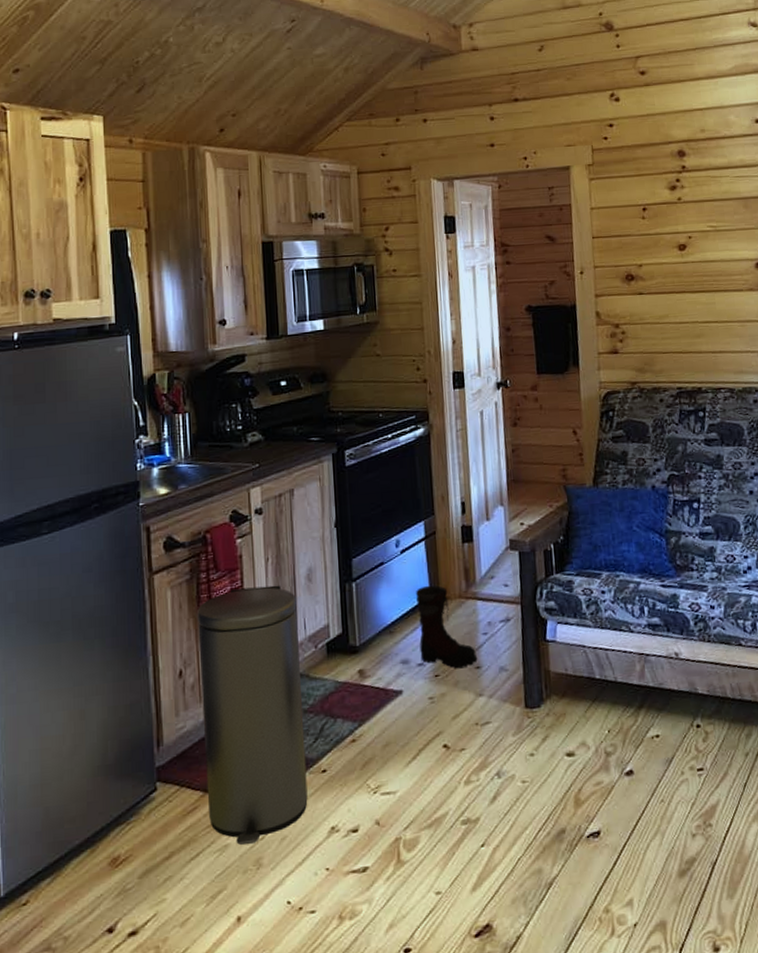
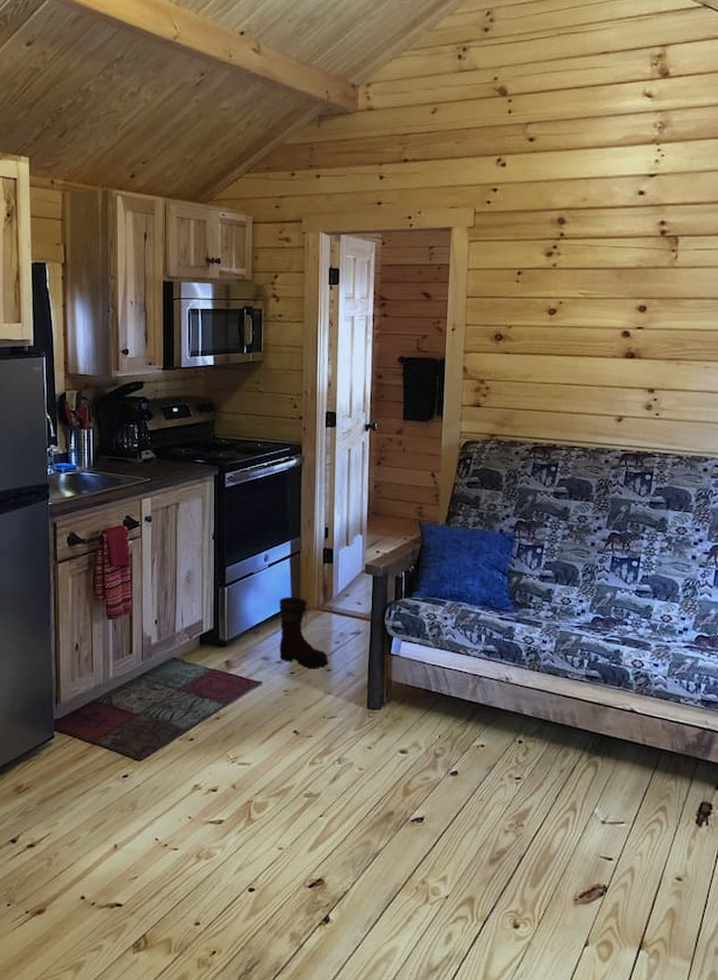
pedal bin: present [196,585,308,846] -> none [92,582,177,790]

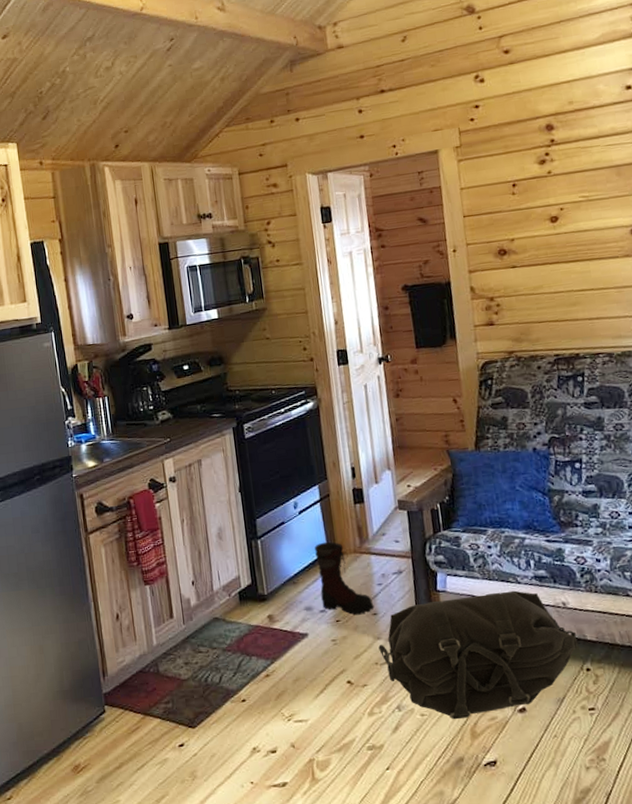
duffel bag: none [328,661,514,777] -> present [378,590,578,720]

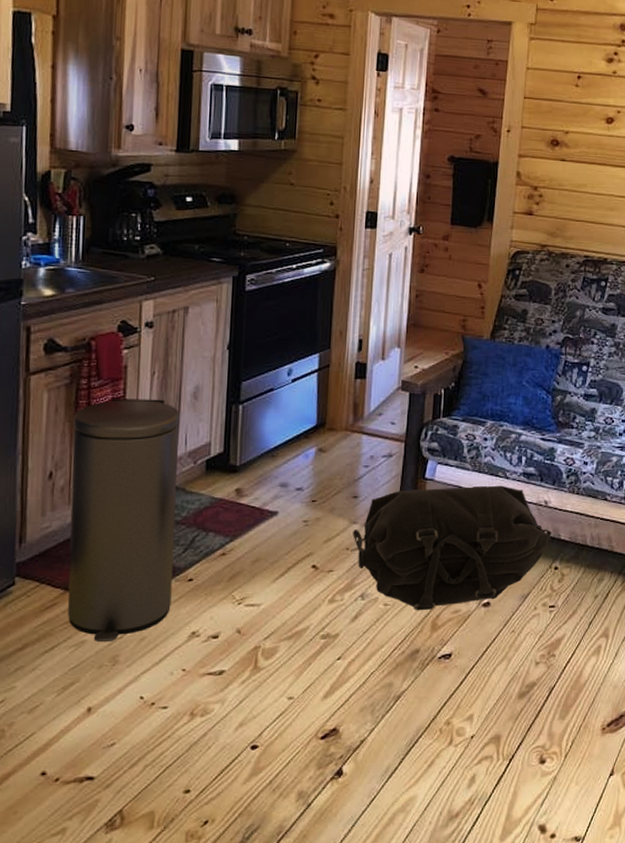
pedal bin: none [126,542,231,760] -> present [68,398,180,643]
boot: present [315,541,375,615] -> none [300,415,356,497]

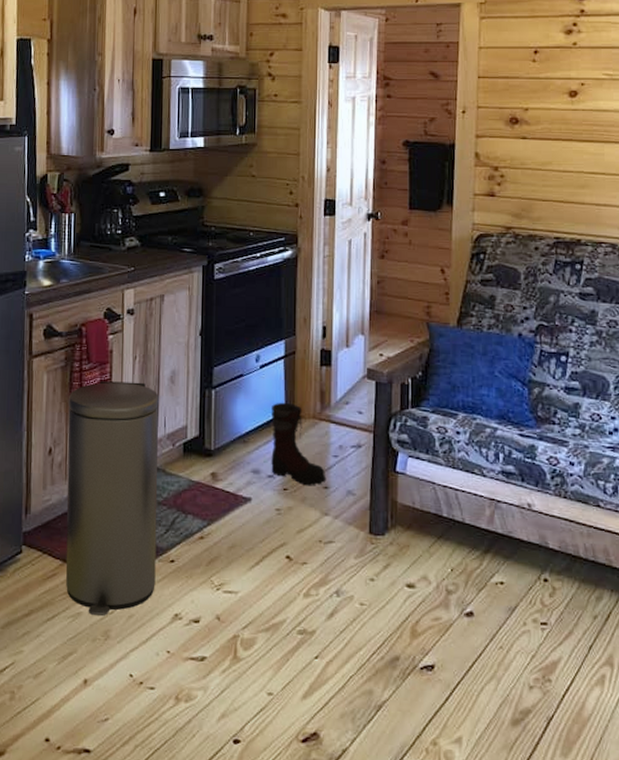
boot: none [300,415,356,497] -> present [271,402,326,486]
duffel bag: present [353,485,551,611] -> none [325,482,538,615]

